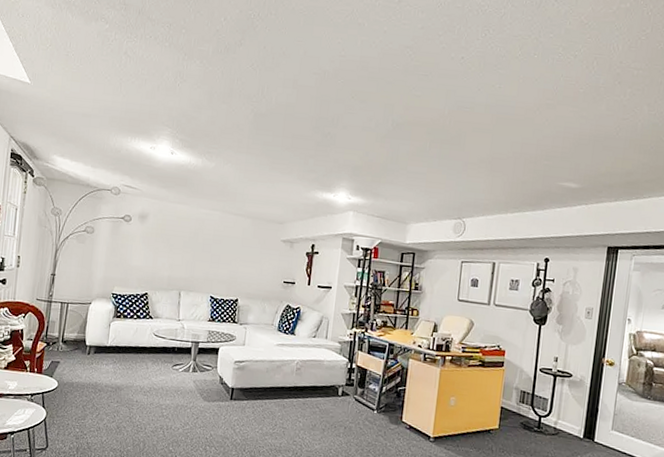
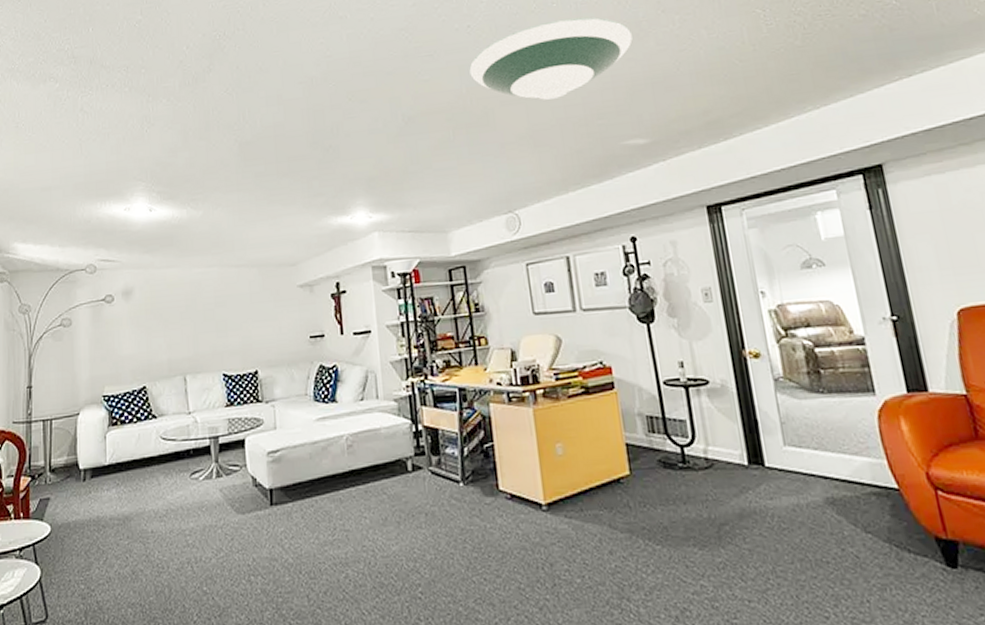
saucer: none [454,69,590,136] -> present [469,17,633,100]

